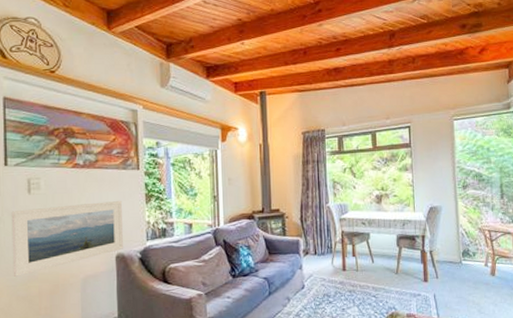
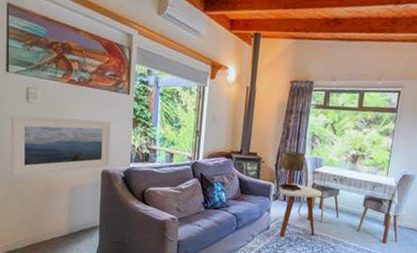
table lamp: none [305,201,331,244] -> present [278,151,306,192]
side table: none [309,234,353,295] -> present [279,183,323,237]

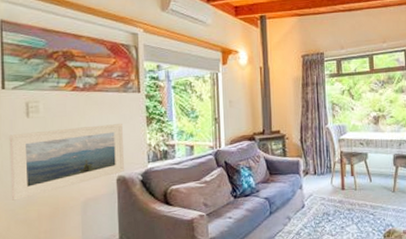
table lamp: present [278,151,306,192] -> none [305,123,330,164]
side table: present [279,183,323,237] -> none [308,155,352,213]

